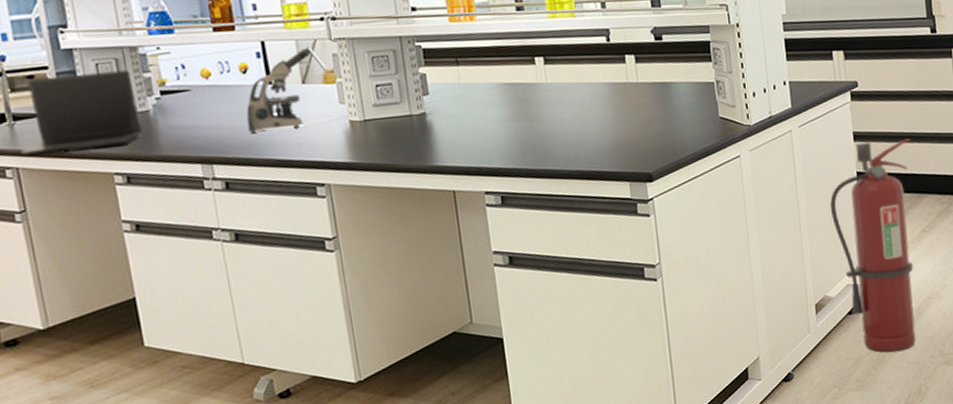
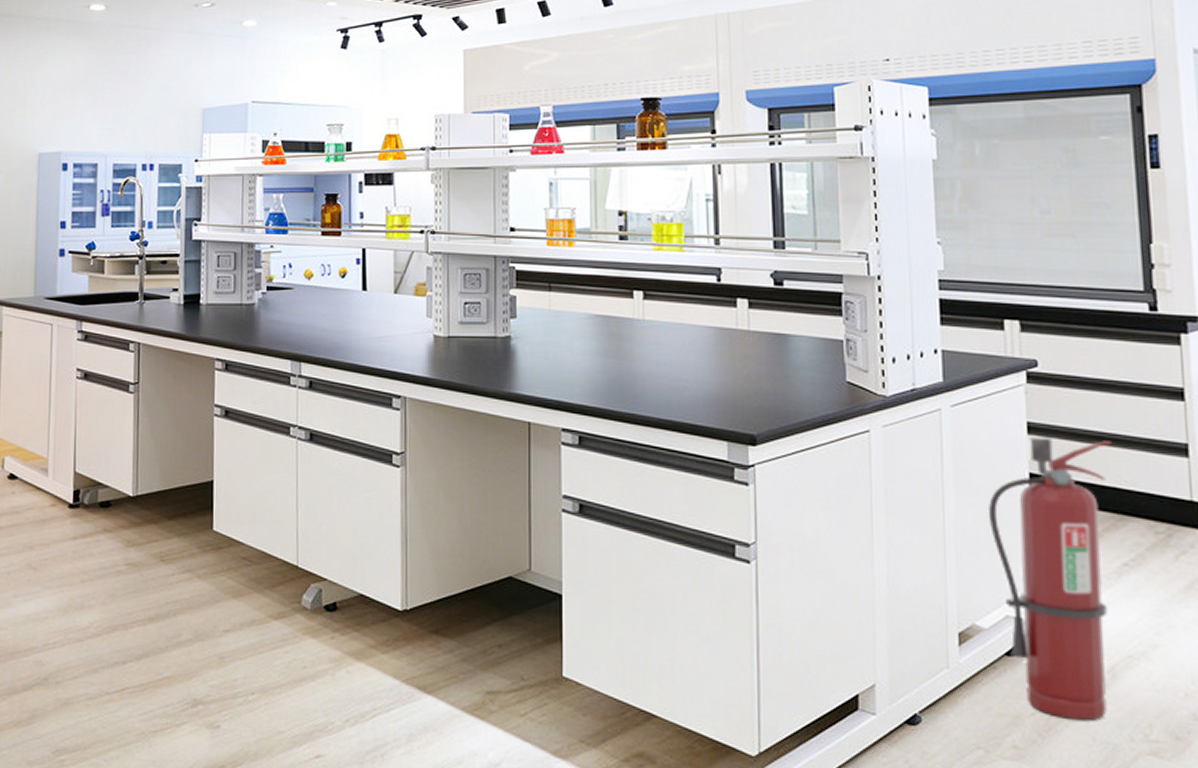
laptop computer: present [21,70,143,156] -> none [145,263,246,334]
microscope: present [246,46,328,134] -> none [338,257,421,337]

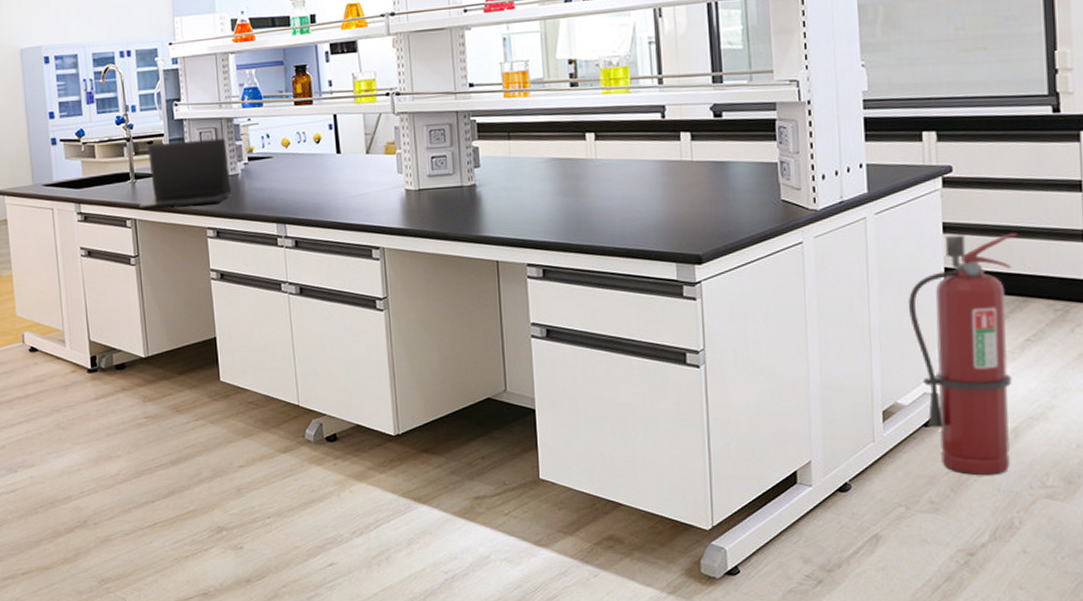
laptop computer: none [145,263,246,334] -> present [139,138,232,209]

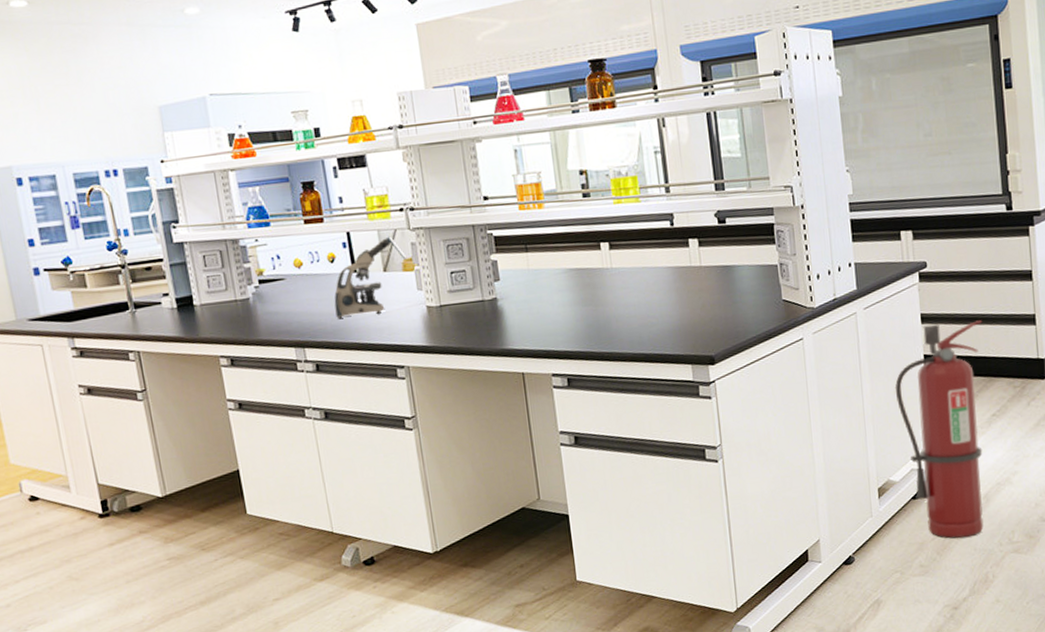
laptop computer: present [139,138,232,209] -> none [142,261,244,340]
microscope: none [317,119,390,199] -> present [334,236,407,320]

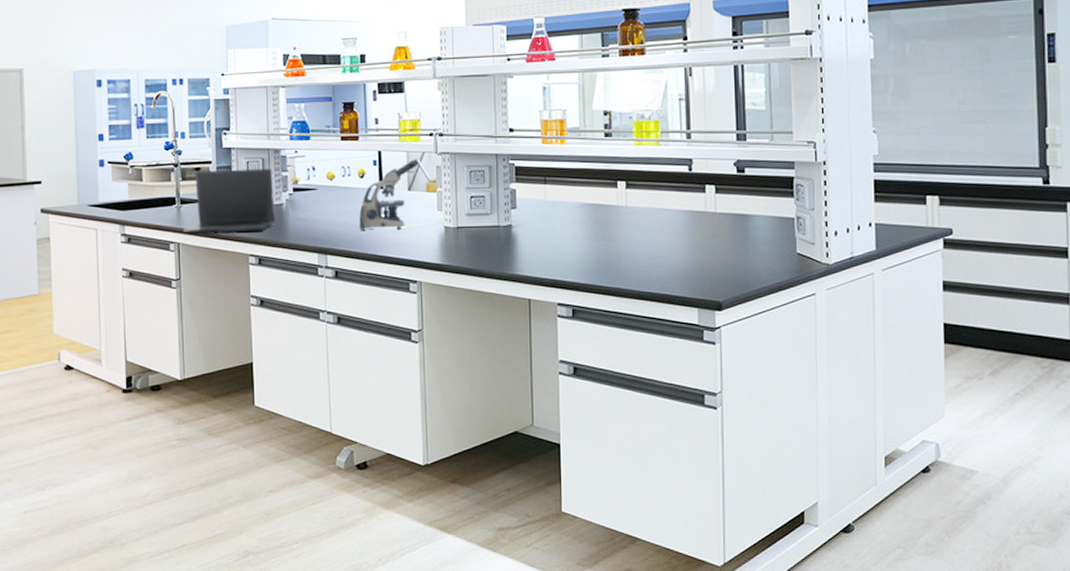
laptop computer: none [142,261,244,340] -> present [183,168,276,234]
fire extinguisher: present [894,320,984,539] -> none [910,293,1011,521]

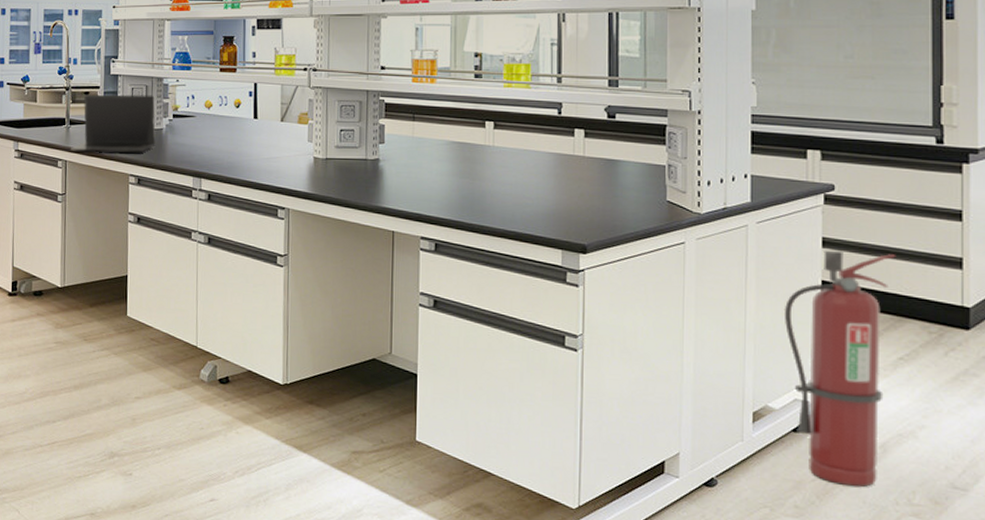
microscope: present [359,158,432,231] -> none [233,91,304,158]
fire extinguisher: none [910,293,1011,521] -> present [784,250,896,487]

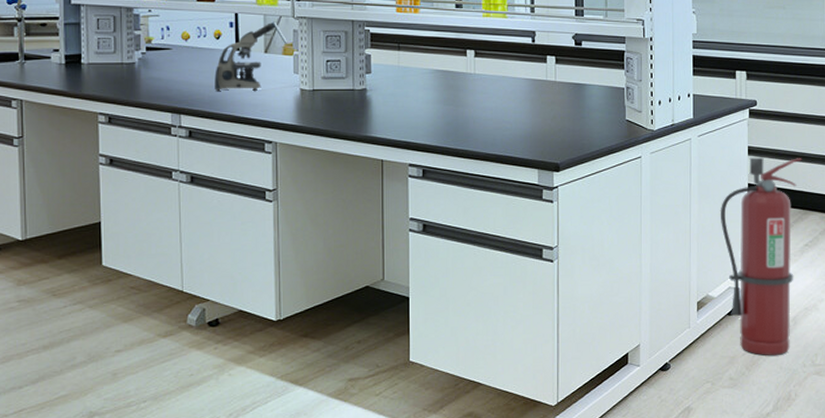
laptop computer: present [71,94,156,154] -> none [27,26,127,91]
microscope: none [233,91,304,158] -> present [215,21,288,92]

